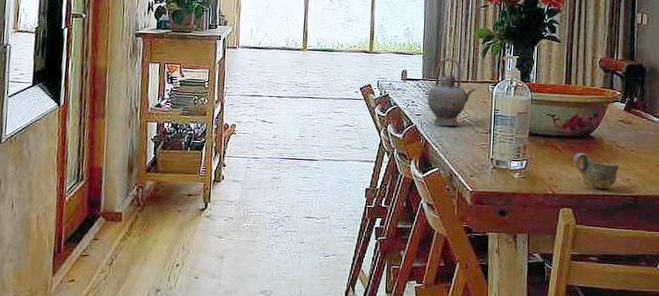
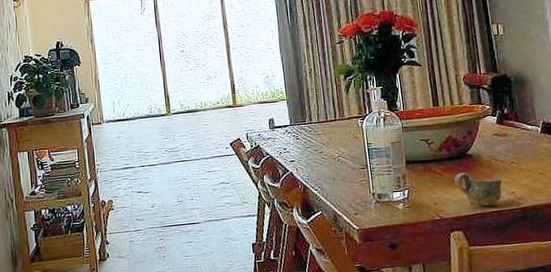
teapot: present [427,57,476,127] -> none [297,98,345,169]

